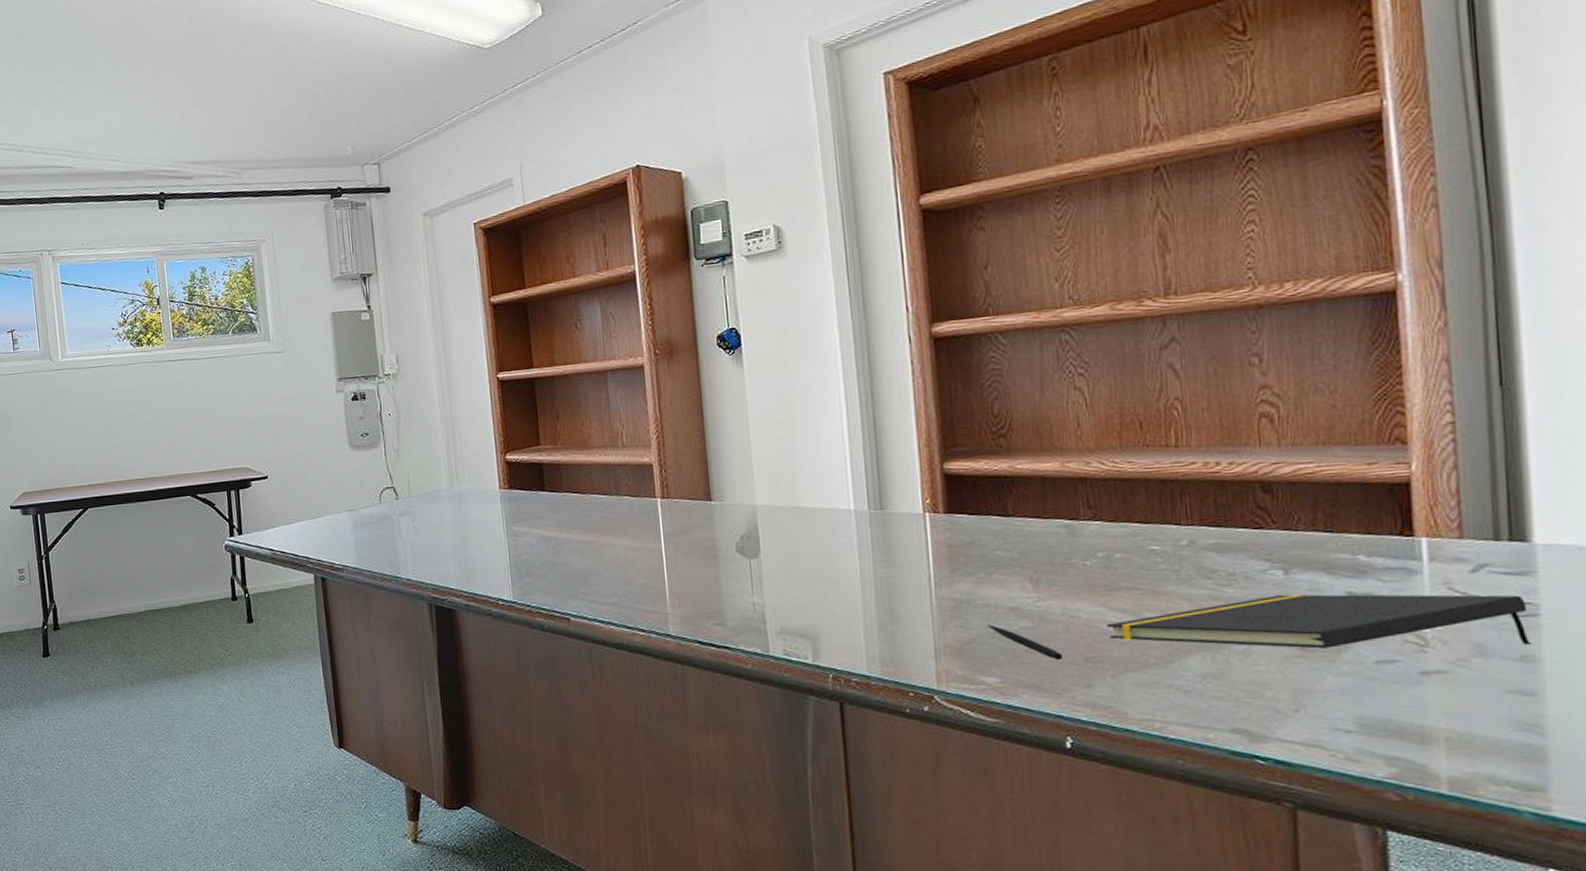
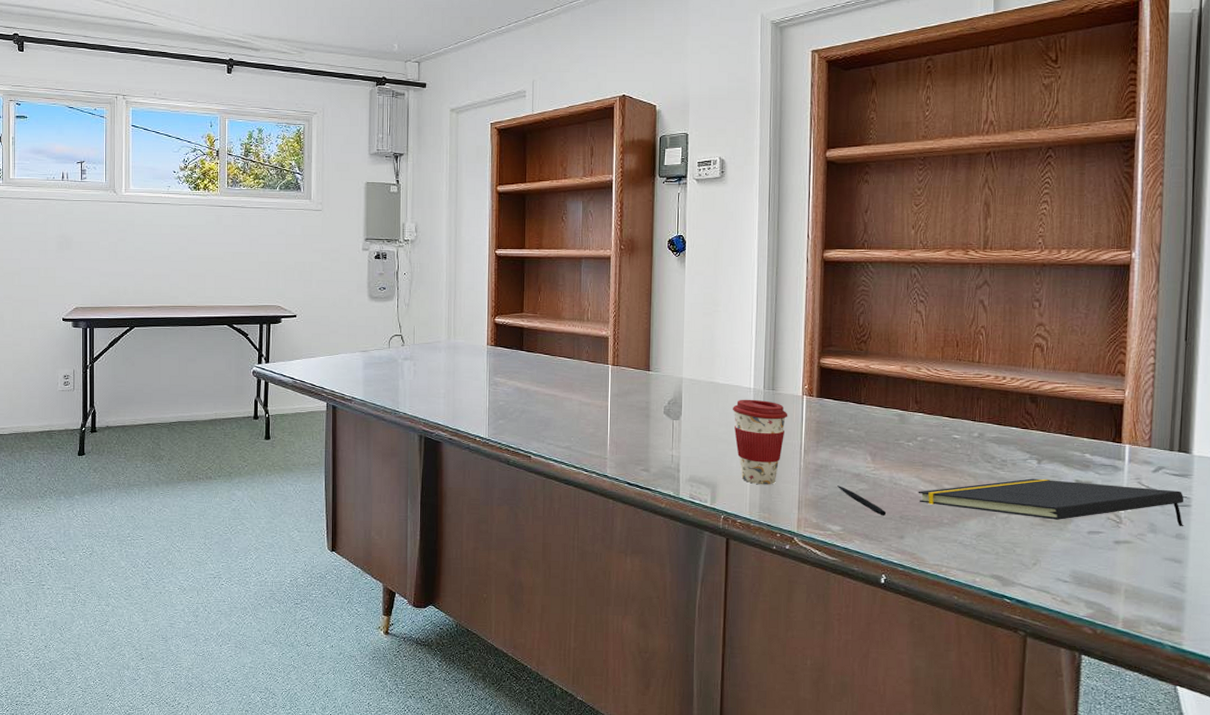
coffee cup: none [829,523,907,632] -> present [733,399,788,485]

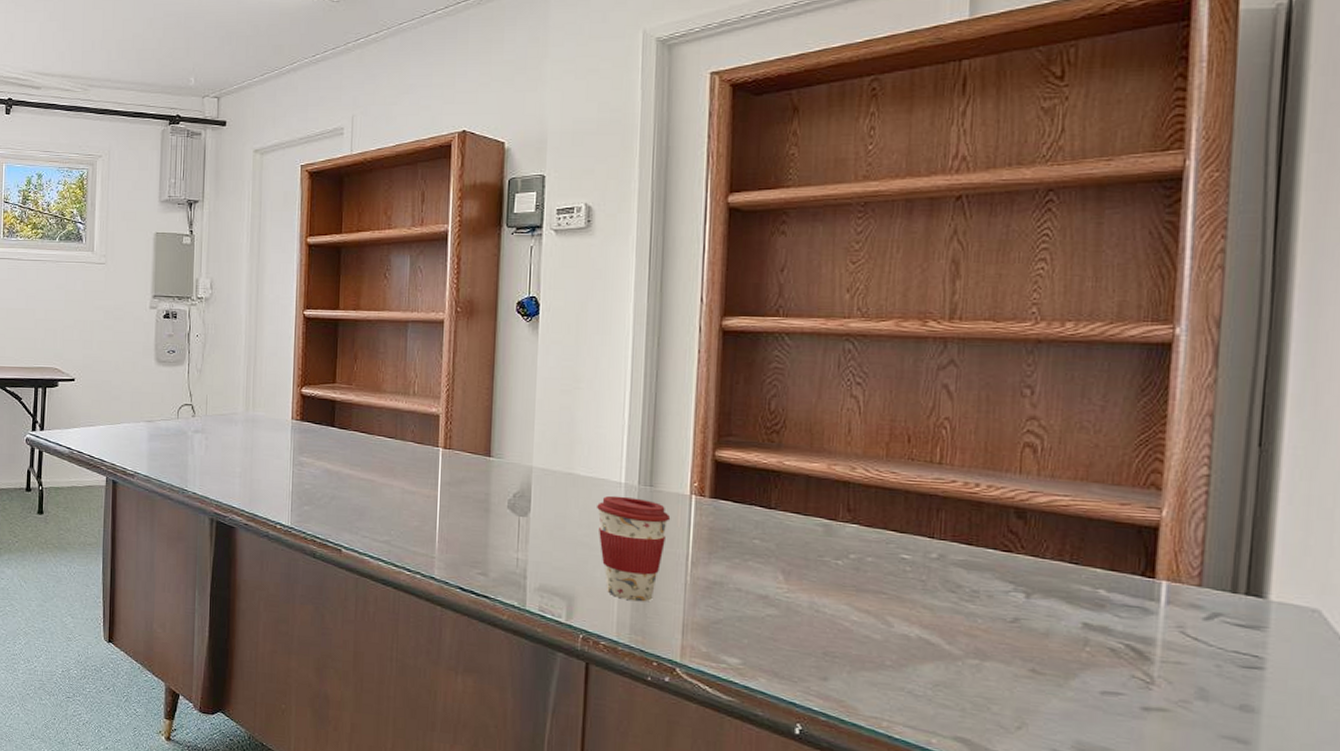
pen: present [837,486,887,516] -> none [736,608,804,651]
notepad: present [918,478,1184,527] -> none [849,616,1254,697]

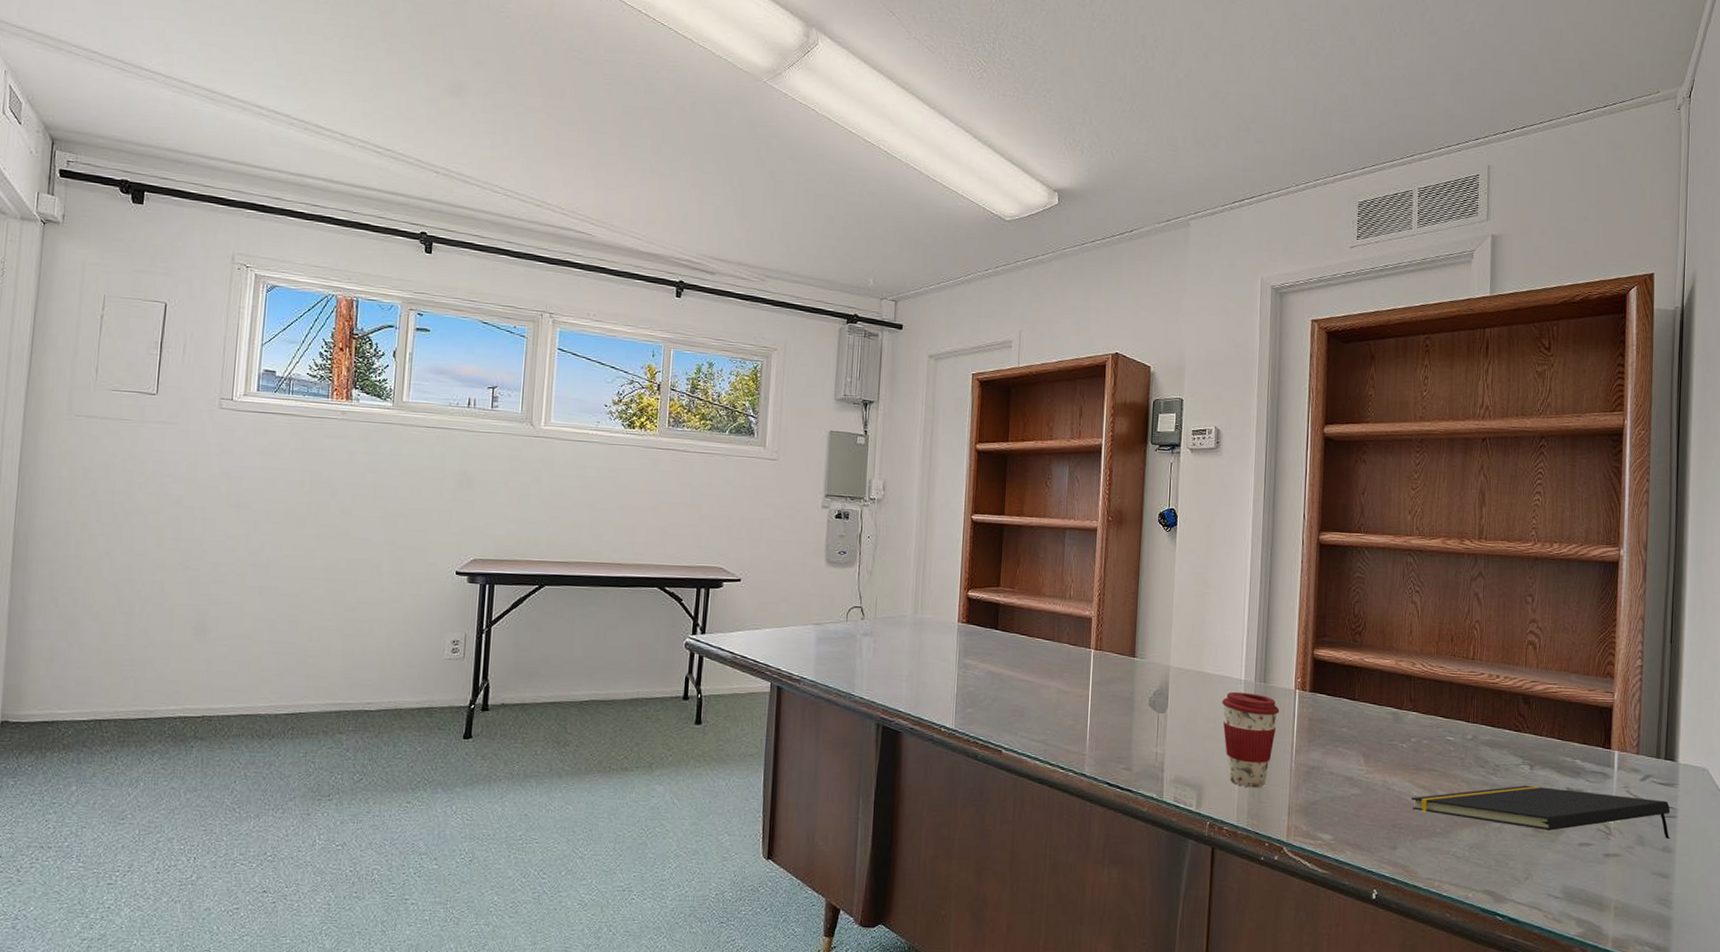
notepad: none [849,616,1254,697] -> present [1411,785,1671,840]

